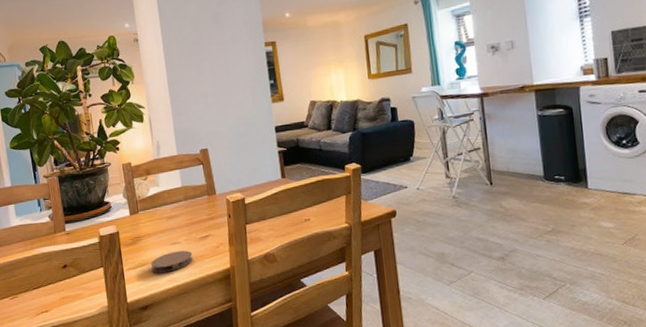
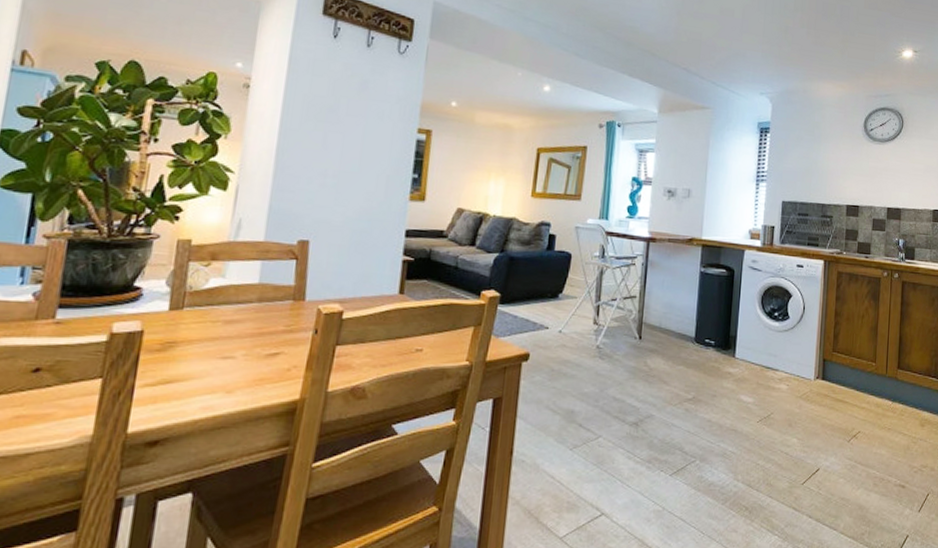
coaster: present [150,250,193,273] -> none [179,368,250,396]

